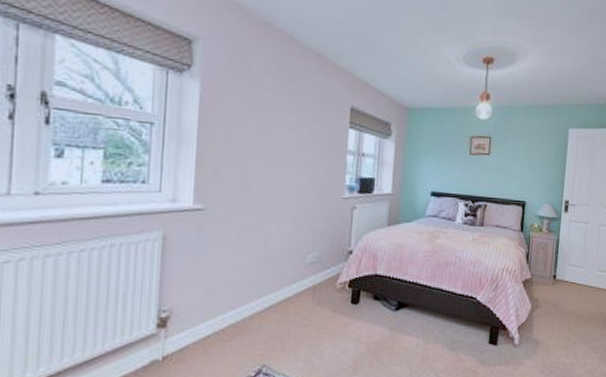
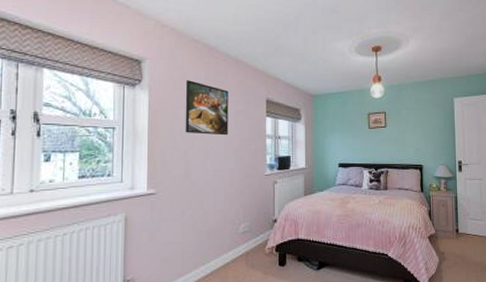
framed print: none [245,72,305,147] -> present [185,80,229,136]

